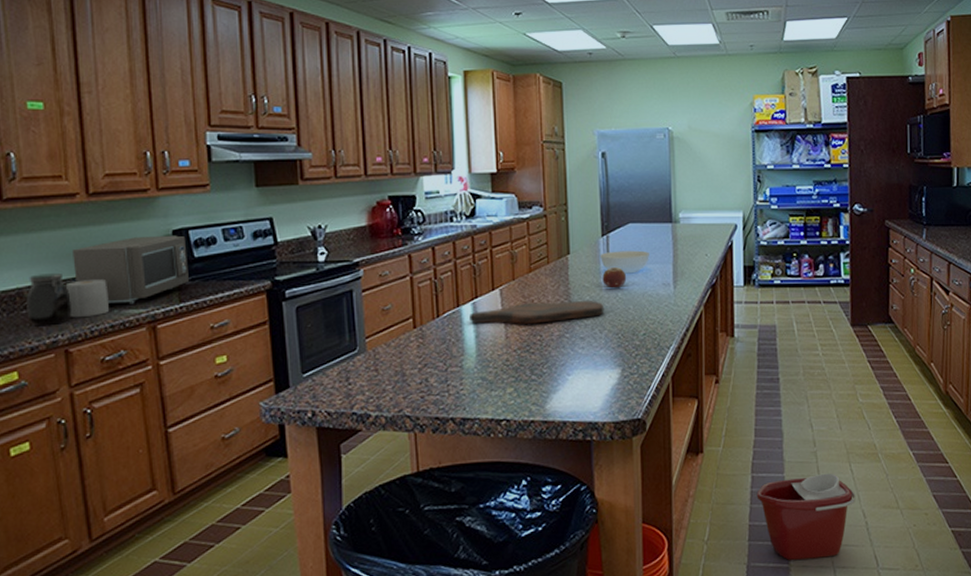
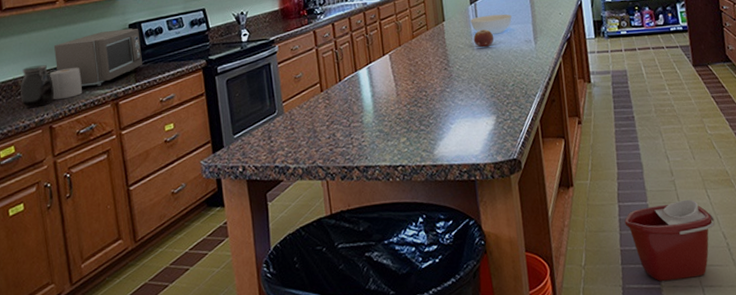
cutting board: present [470,301,605,324] -> none [366,59,478,84]

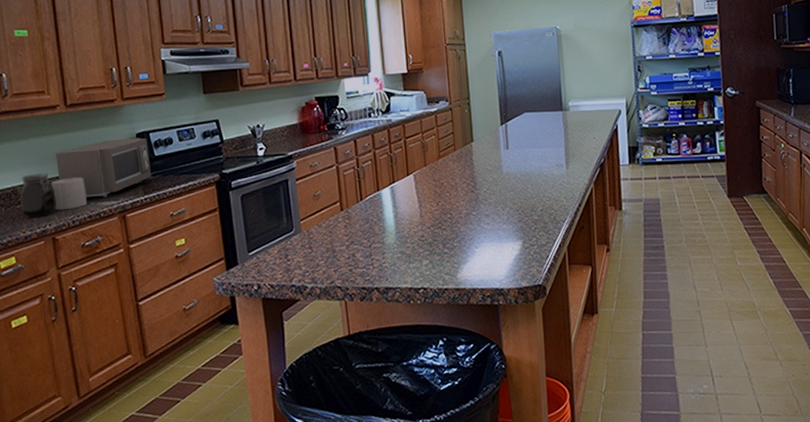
bowl: present [469,14,512,36] -> none [499,136,544,159]
fruit: present [473,29,494,48] -> none [503,152,525,171]
bucket: present [624,199,715,282] -> none [647,329,738,409]

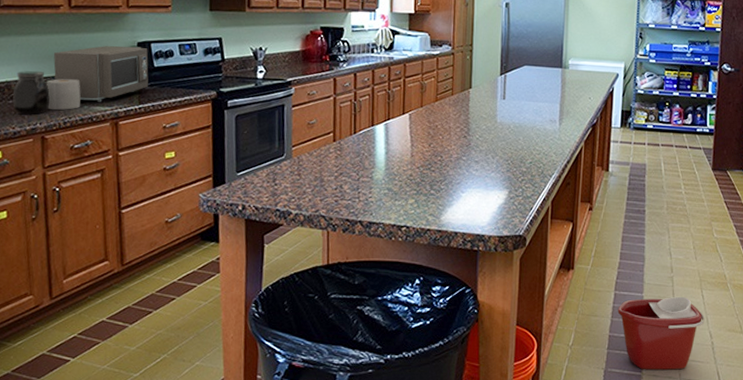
bucket: none [647,329,738,409] -> present [617,296,704,370]

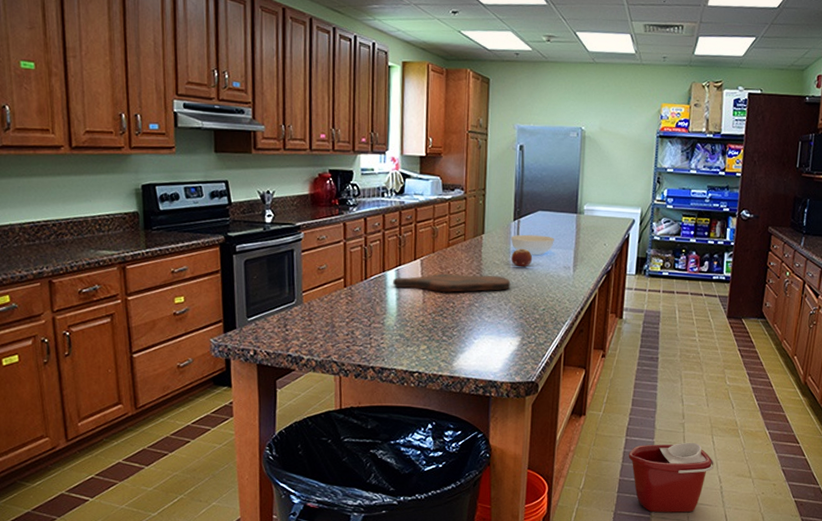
jar: present [13,70,50,115] -> none [18,213,56,259]
paper towel roll: present [47,79,81,111] -> none [51,222,86,255]
microwave: present [53,45,149,102] -> none [57,188,155,246]
cutting board: none [381,127,498,146] -> present [393,273,511,292]
bowl: none [497,88,540,110] -> present [510,234,554,257]
fruit: none [498,103,519,121] -> present [511,249,533,268]

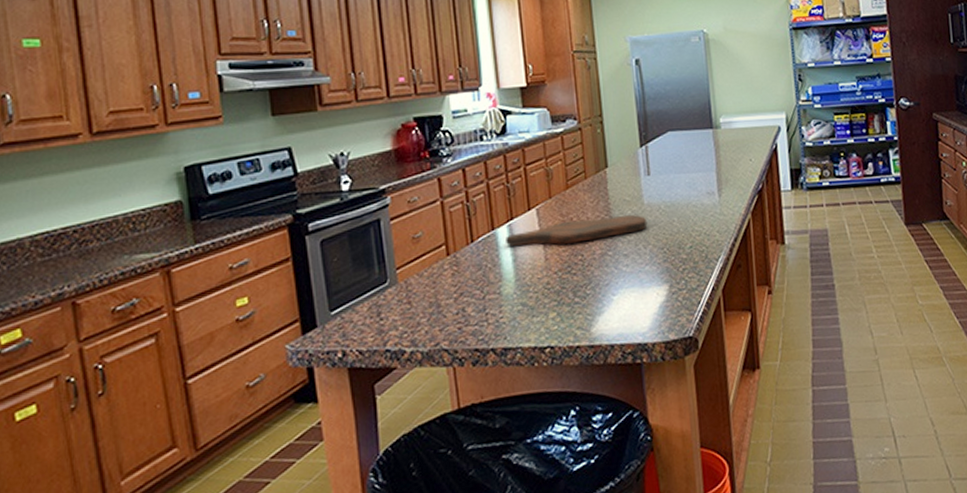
bowl: present [510,234,554,257] -> none [639,159,692,186]
fruit: present [511,249,533,268] -> none [643,178,669,201]
bucket: present [628,442,714,513] -> none [818,381,923,477]

